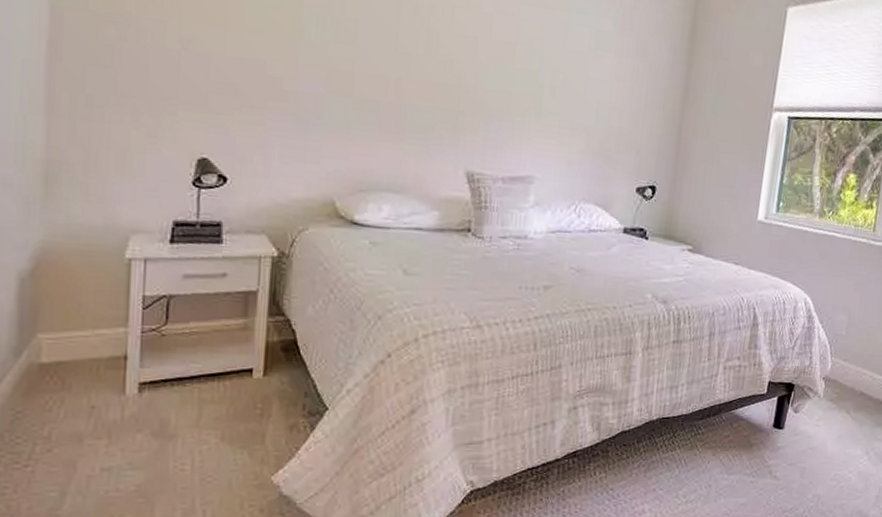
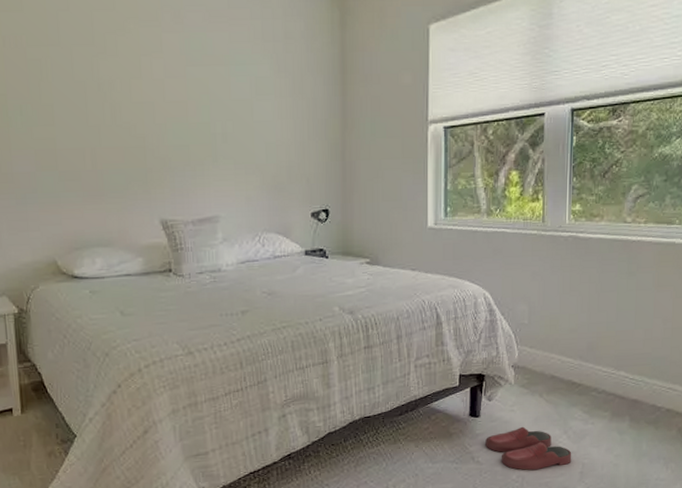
slippers: none [785,443,871,491] -> present [485,426,572,471]

